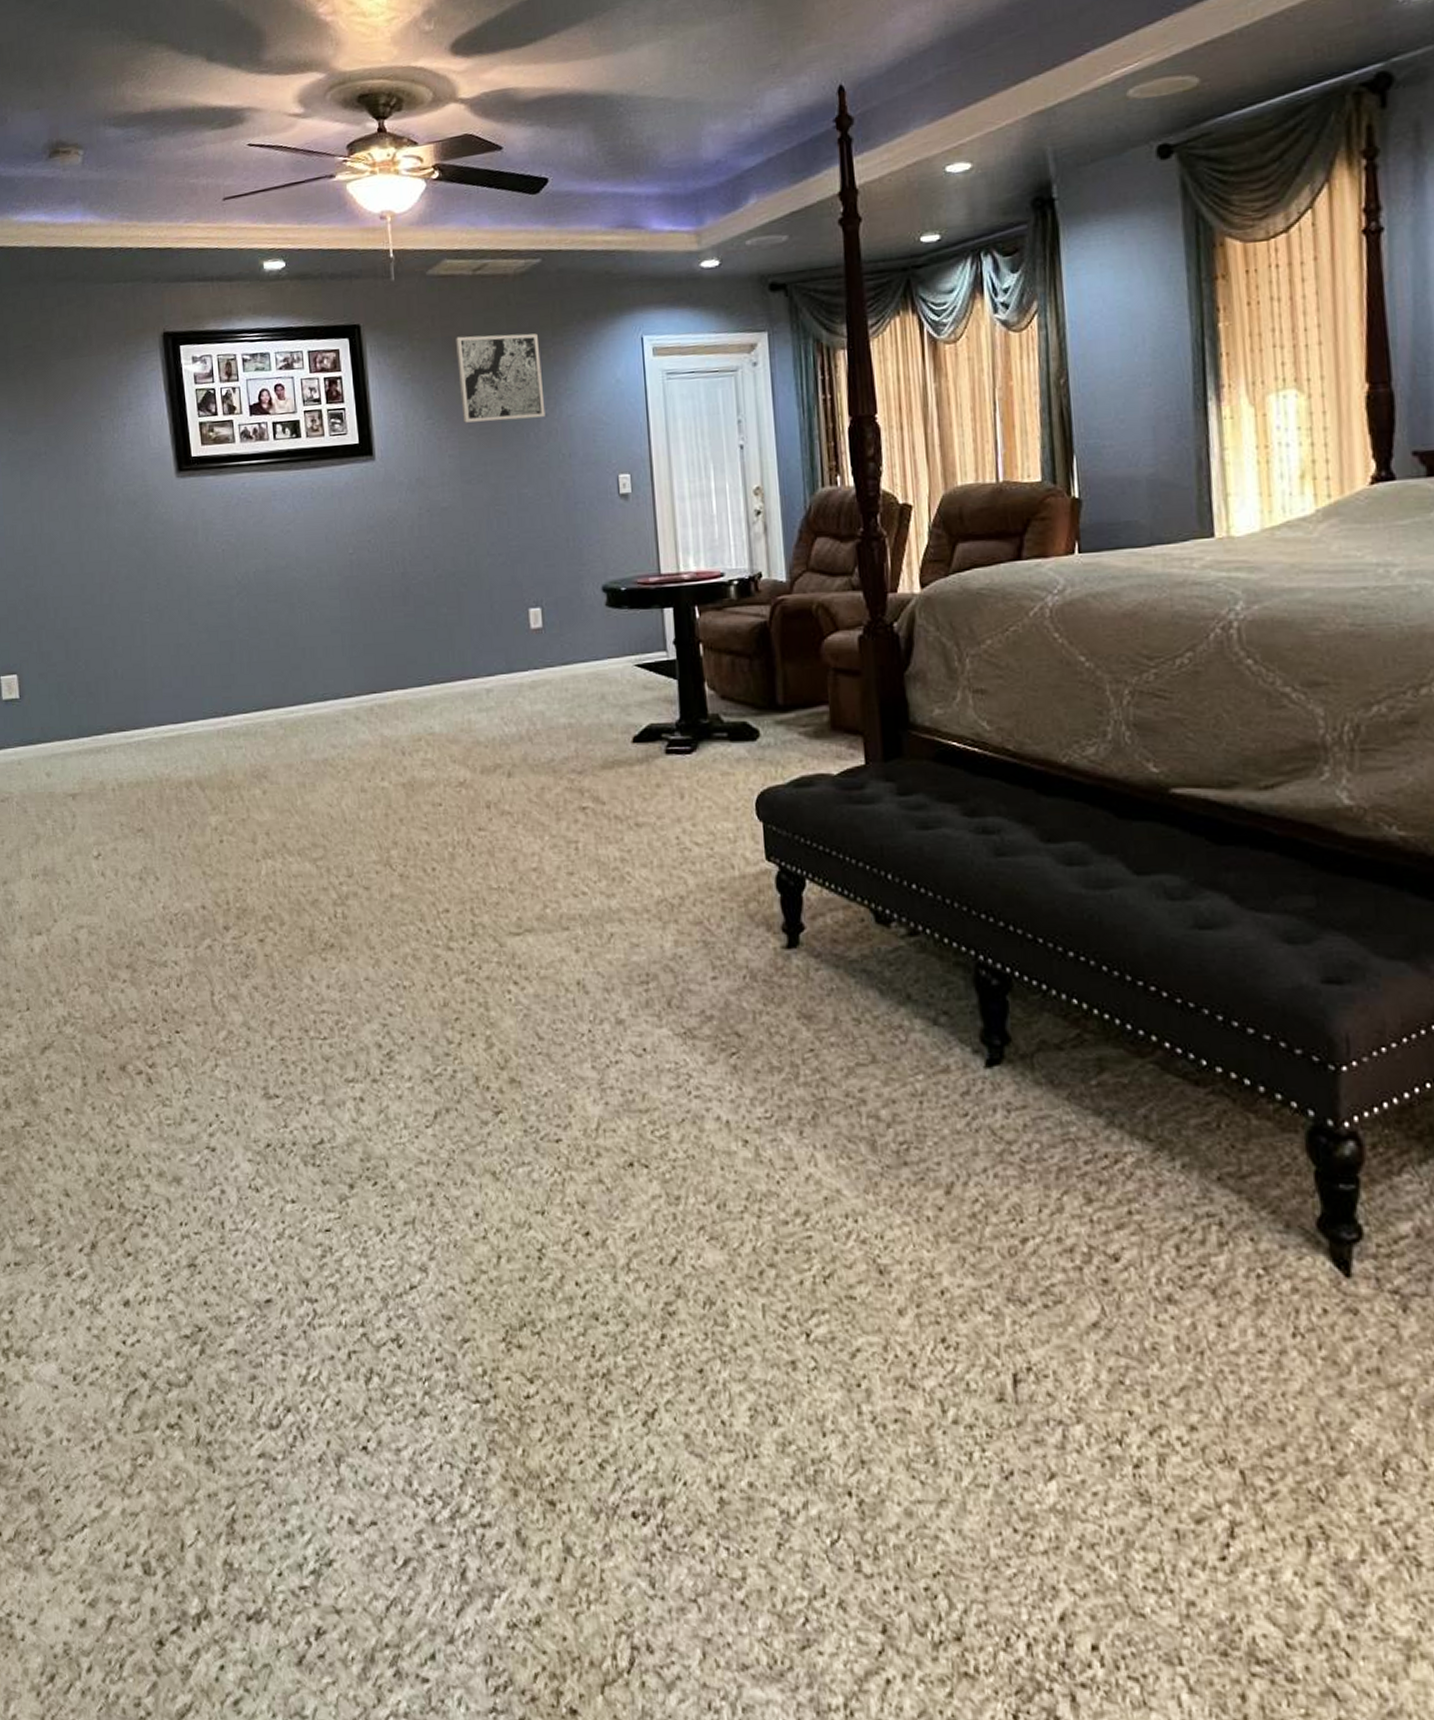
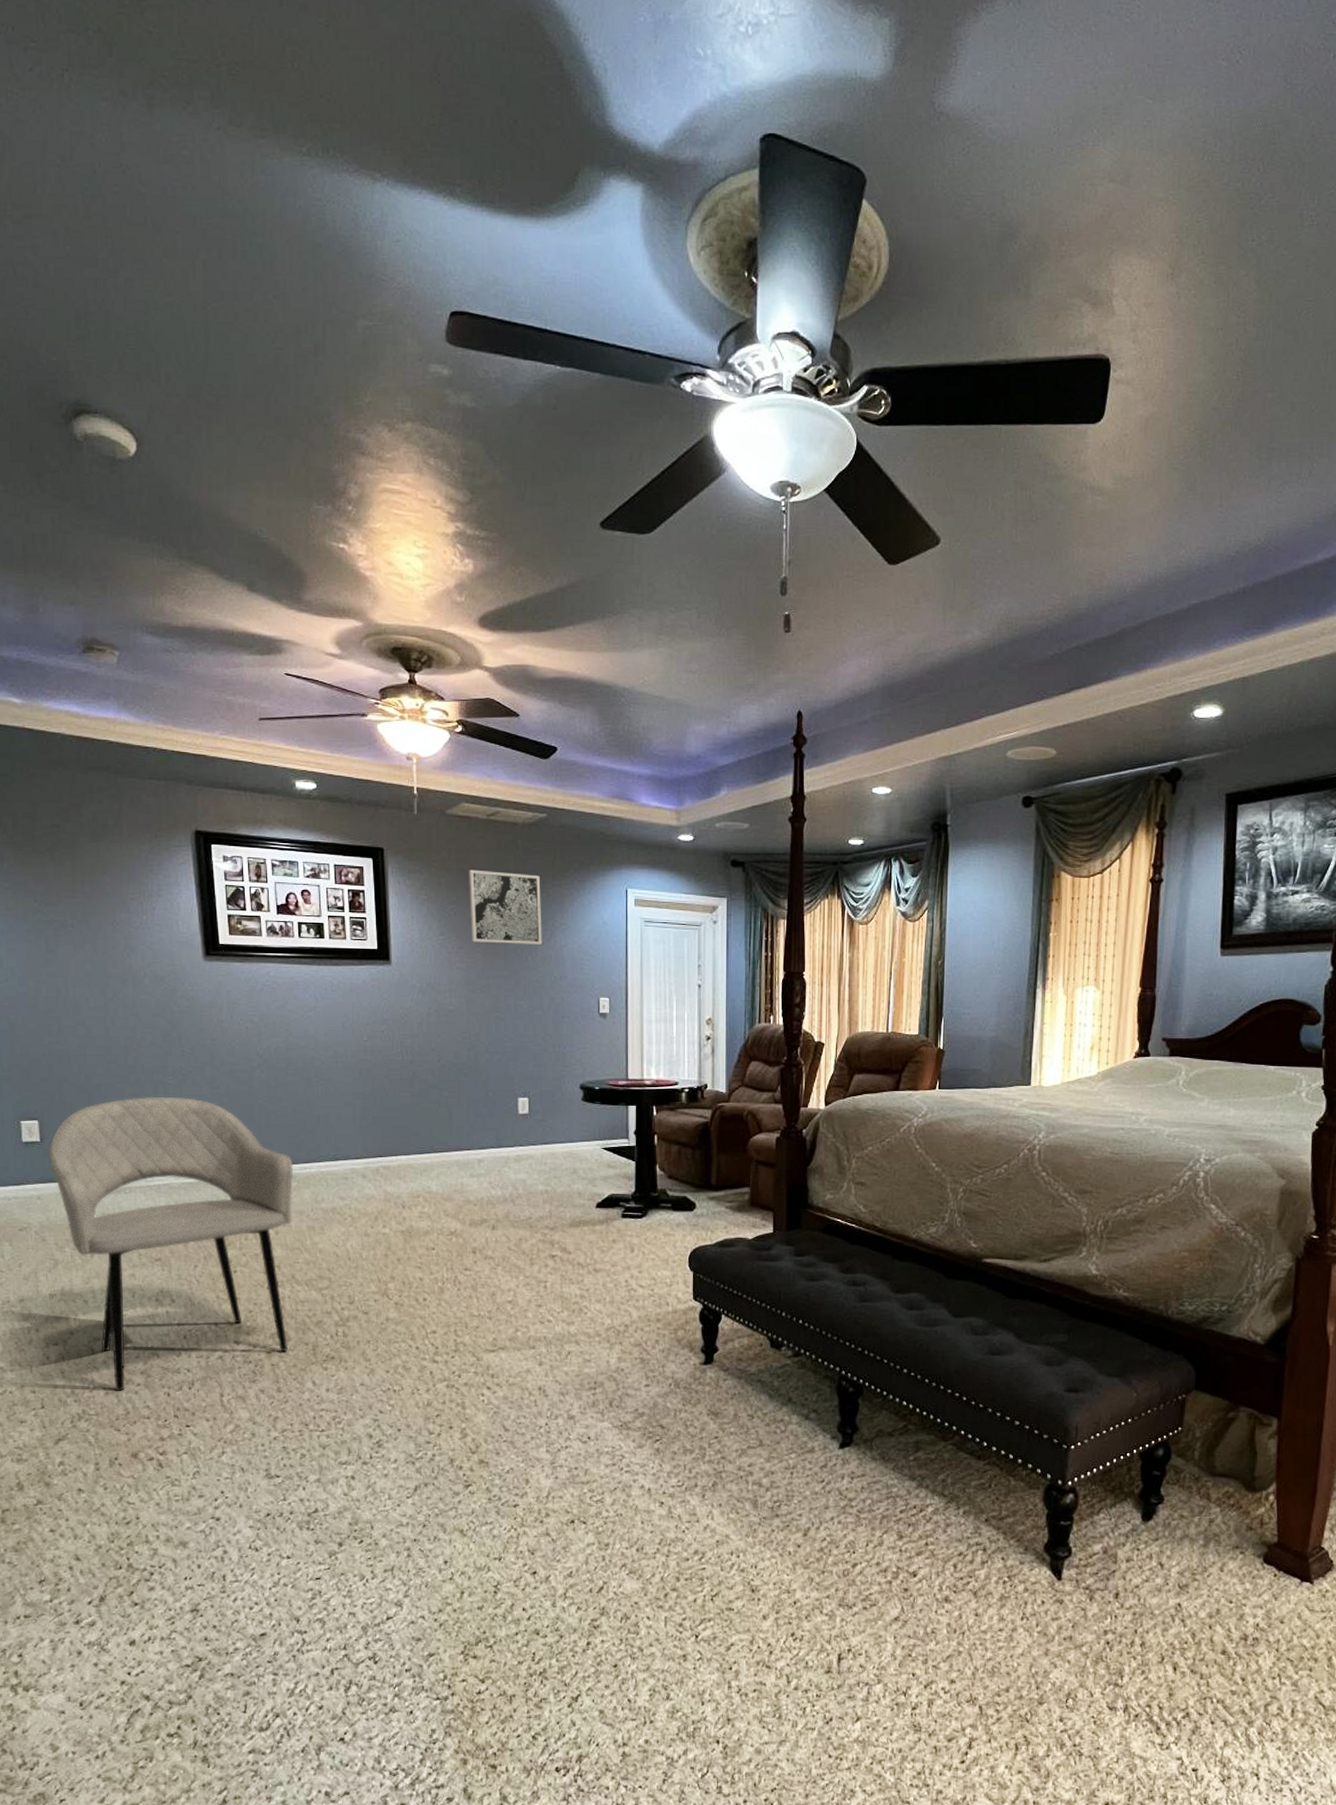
armchair: none [27,636,282,989] -> present [48,1096,293,1391]

